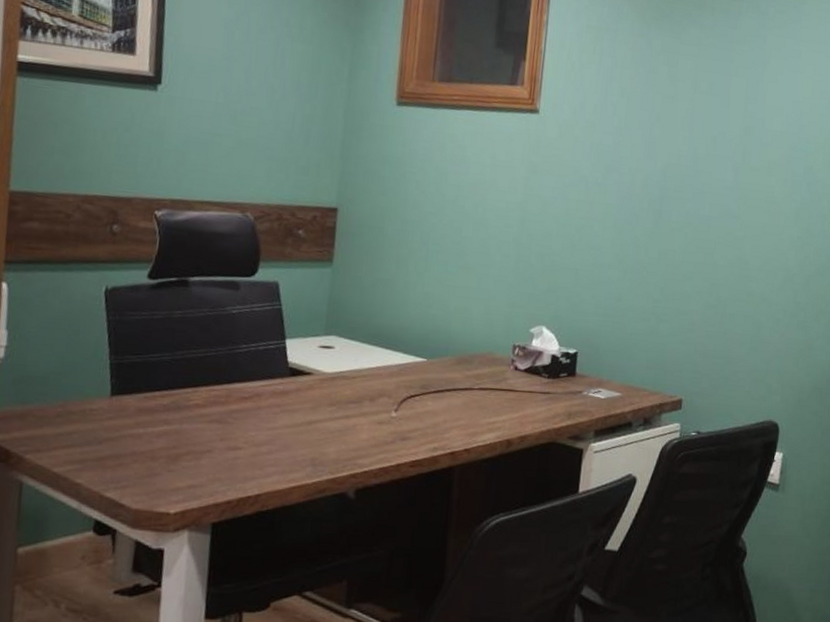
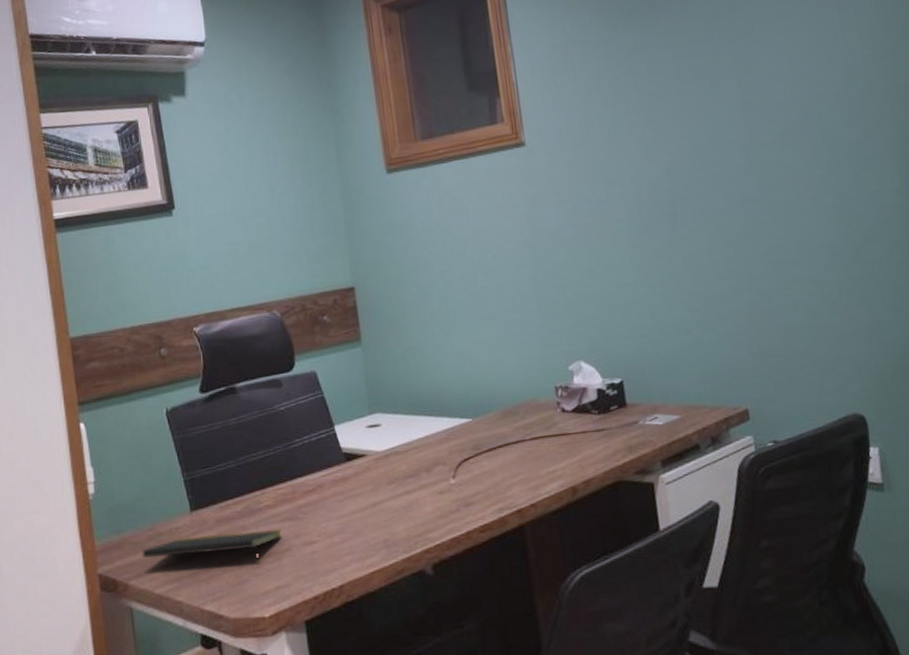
notepad: none [46,420,207,459] -> present [142,529,282,563]

